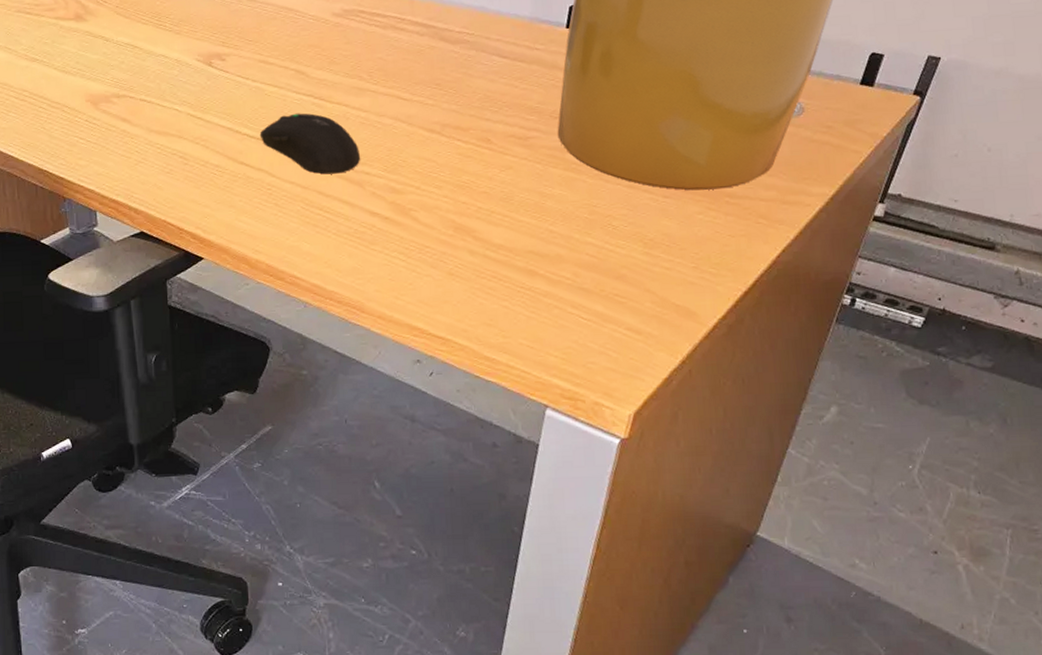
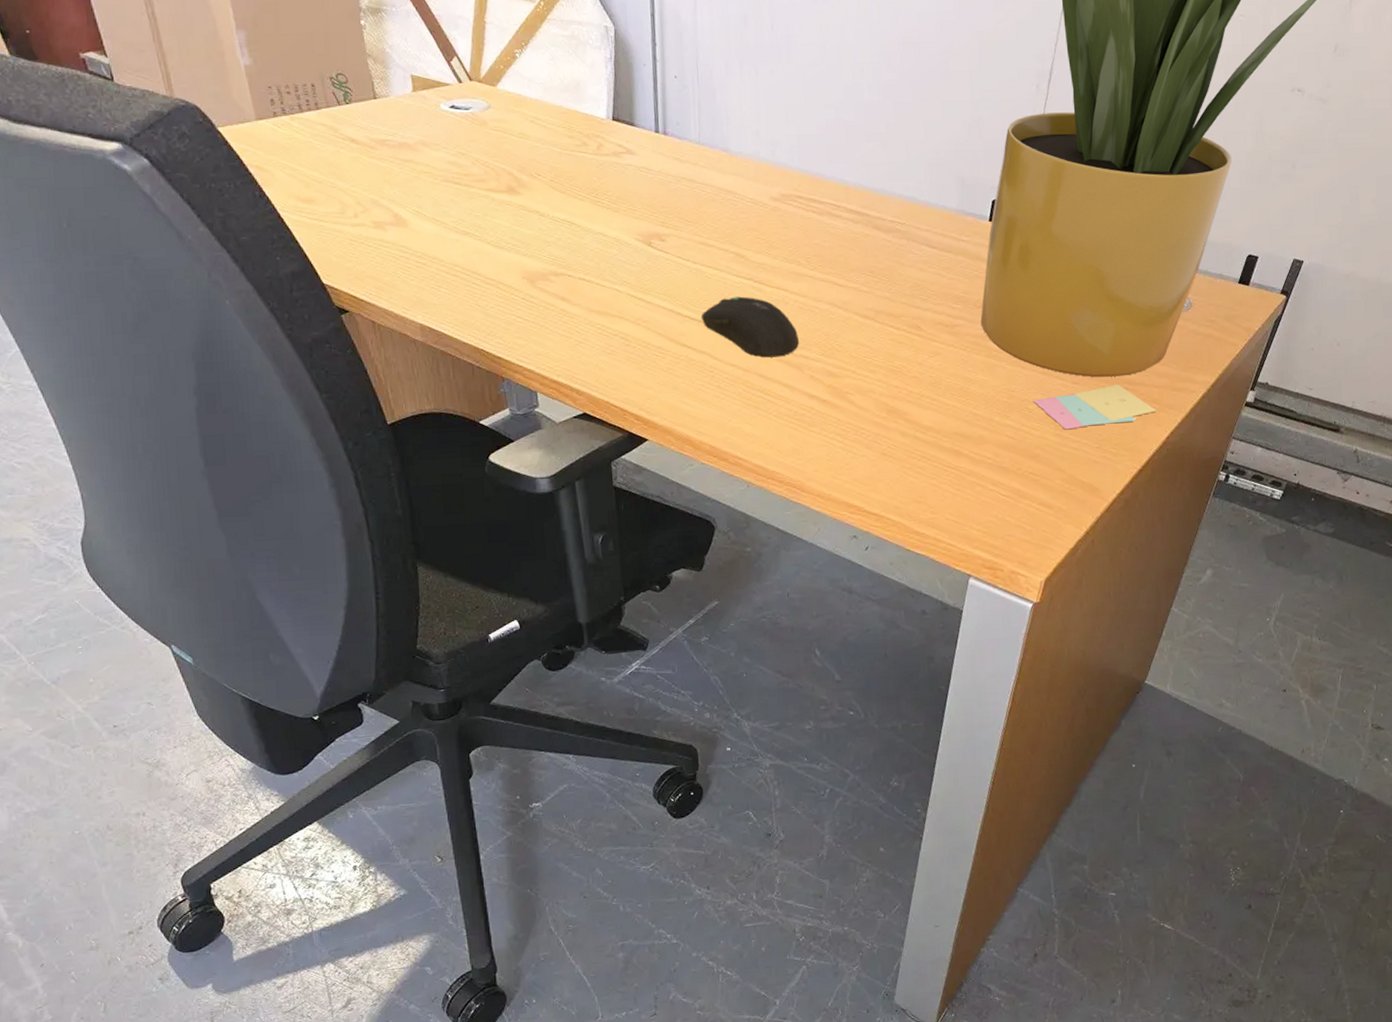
sticky notes: none [618,197,765,248] -> present [1033,384,1157,430]

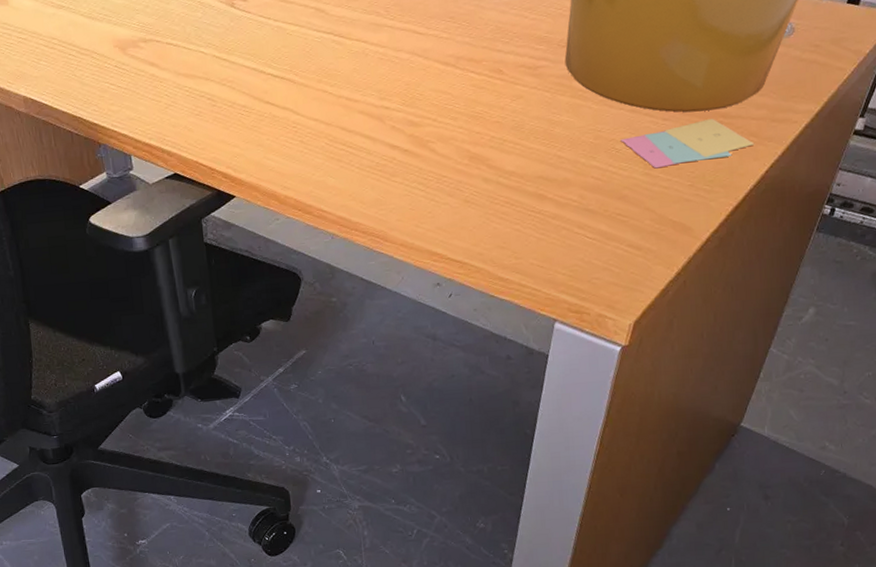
computer mouse: present [701,296,800,358] -> none [283,50,381,111]

